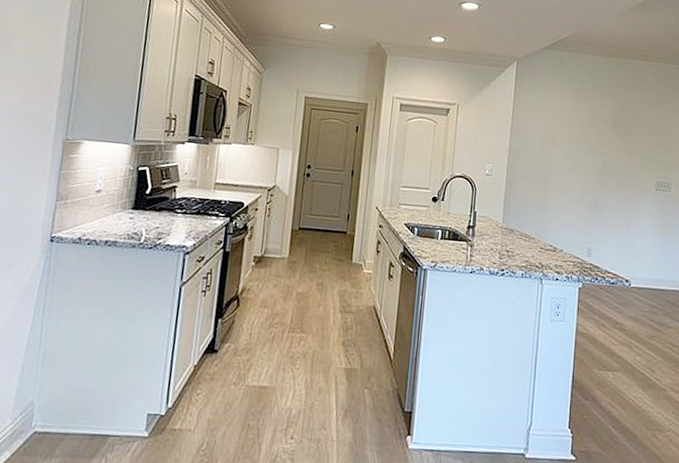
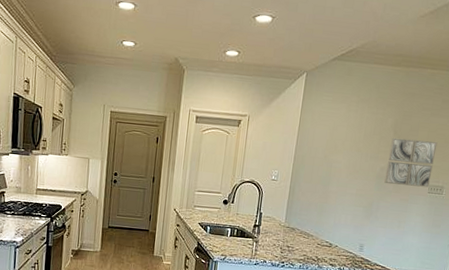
wall art: none [608,130,659,184] -> present [384,137,438,188]

